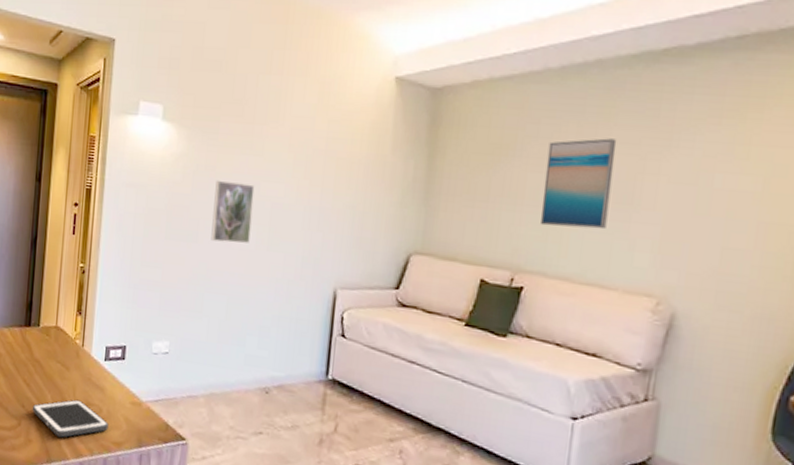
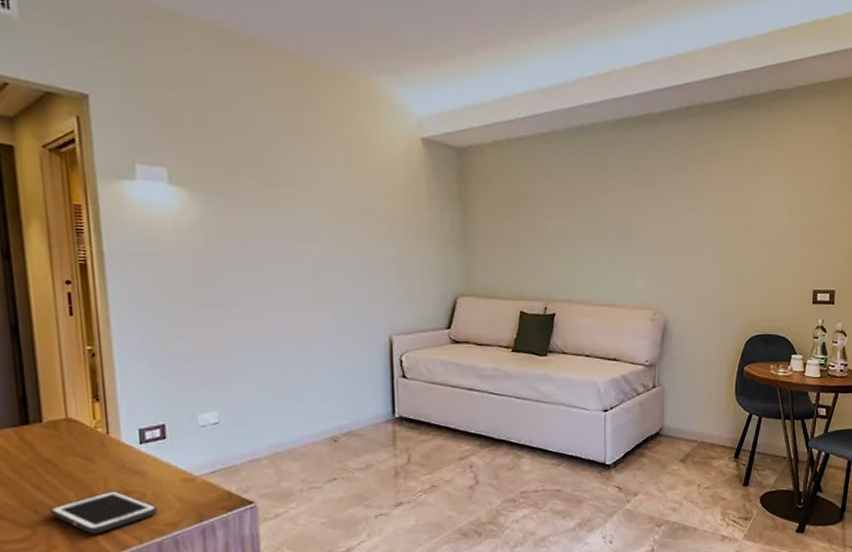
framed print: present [211,180,255,244] -> none [246,243,294,305]
wall art: present [540,138,617,230] -> none [562,188,613,262]

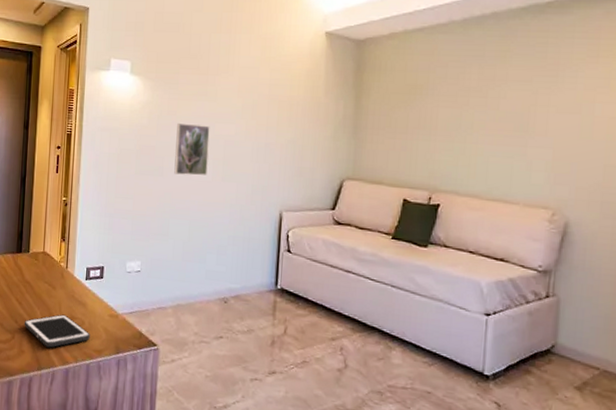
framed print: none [246,243,294,305] -> present [174,122,210,176]

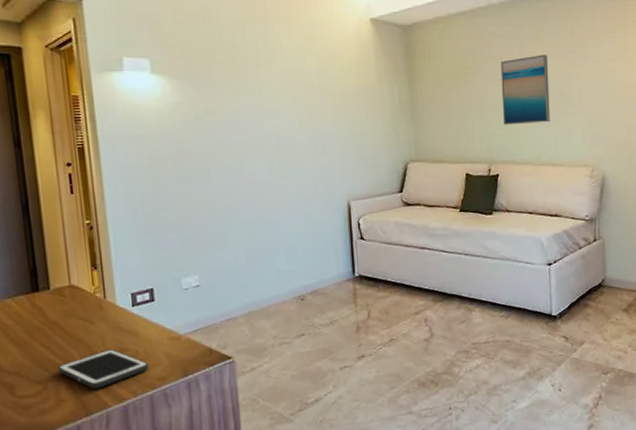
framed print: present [174,122,210,176] -> none [219,122,262,178]
wall art: none [451,77,513,154] -> present [500,54,550,125]

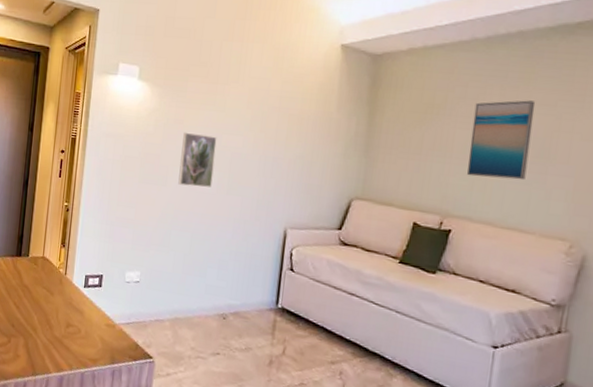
cell phone: present [57,349,149,389] -> none [20,320,86,354]
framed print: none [219,122,262,178] -> present [178,132,217,188]

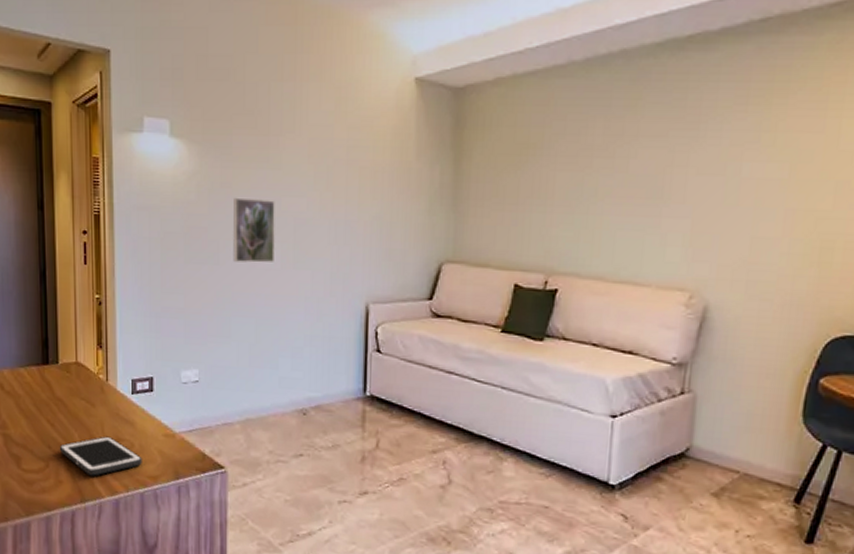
cell phone: none [20,320,86,354] -> present [59,436,142,476]
wall art: present [466,100,536,181] -> none [571,132,645,226]

